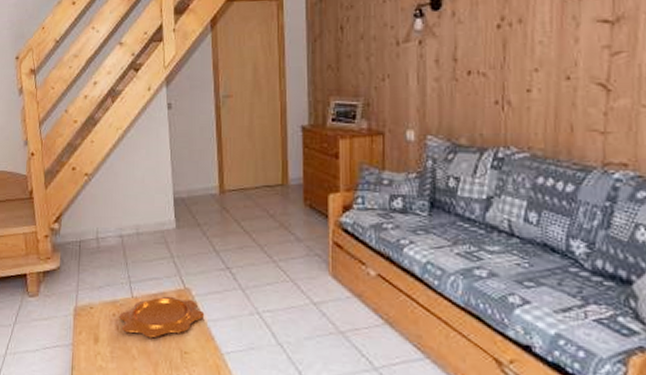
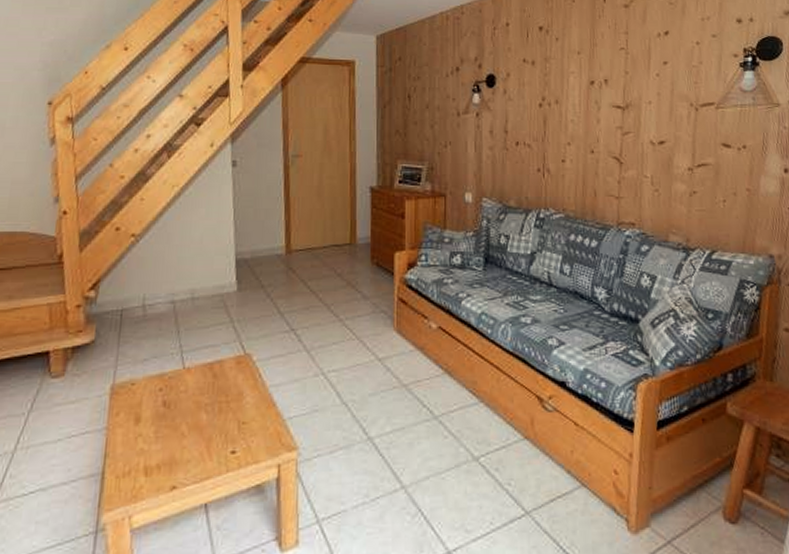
decorative bowl: present [119,296,205,338] -> none [167,363,266,411]

